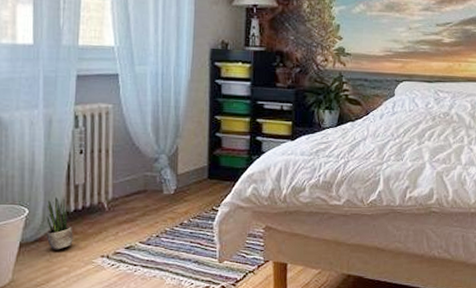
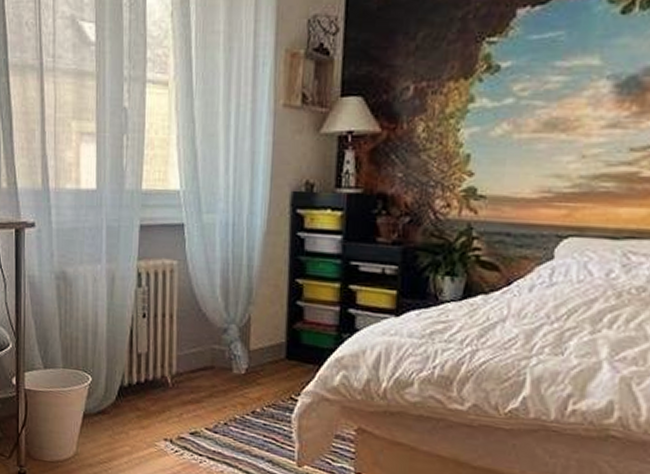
potted plant: present [46,197,73,250] -> none [109,365,136,426]

